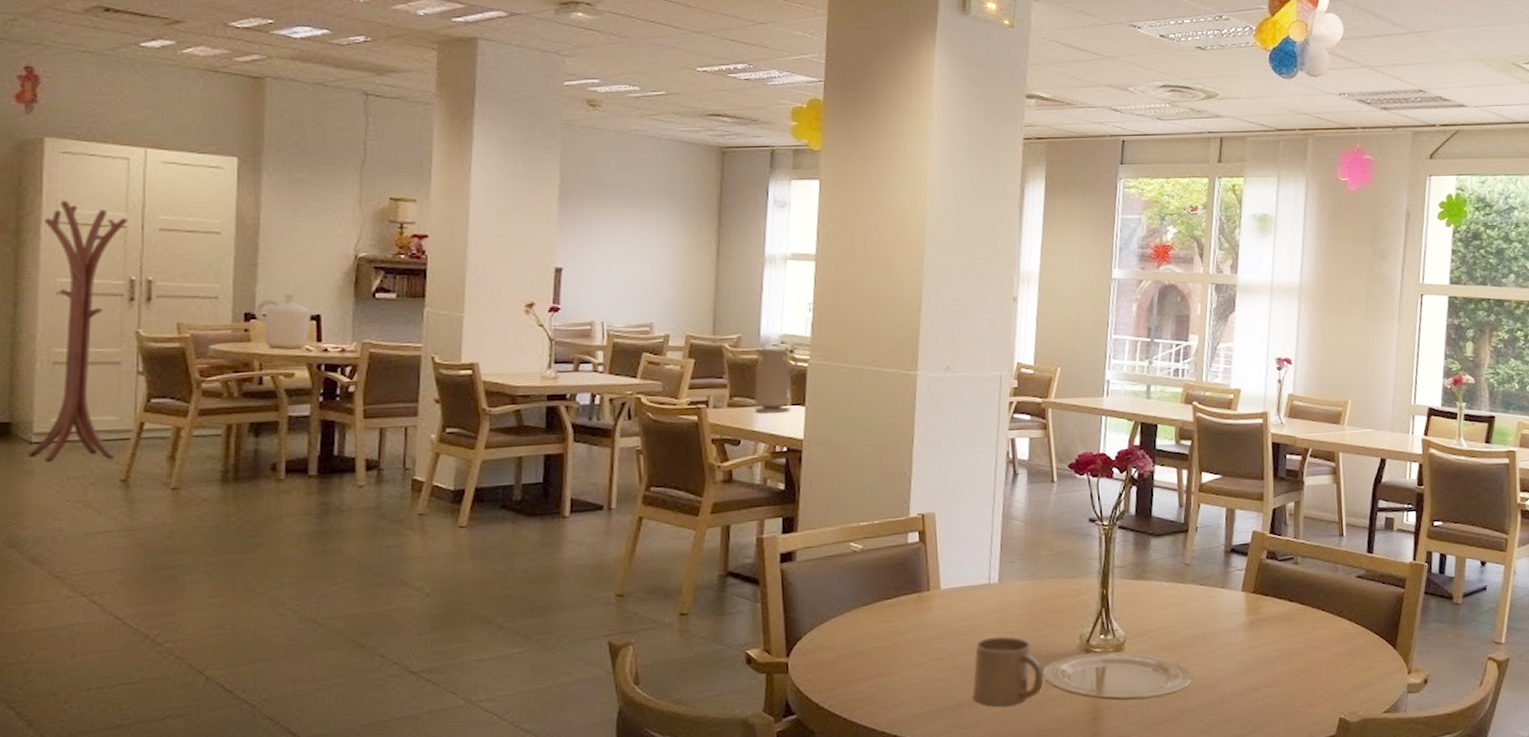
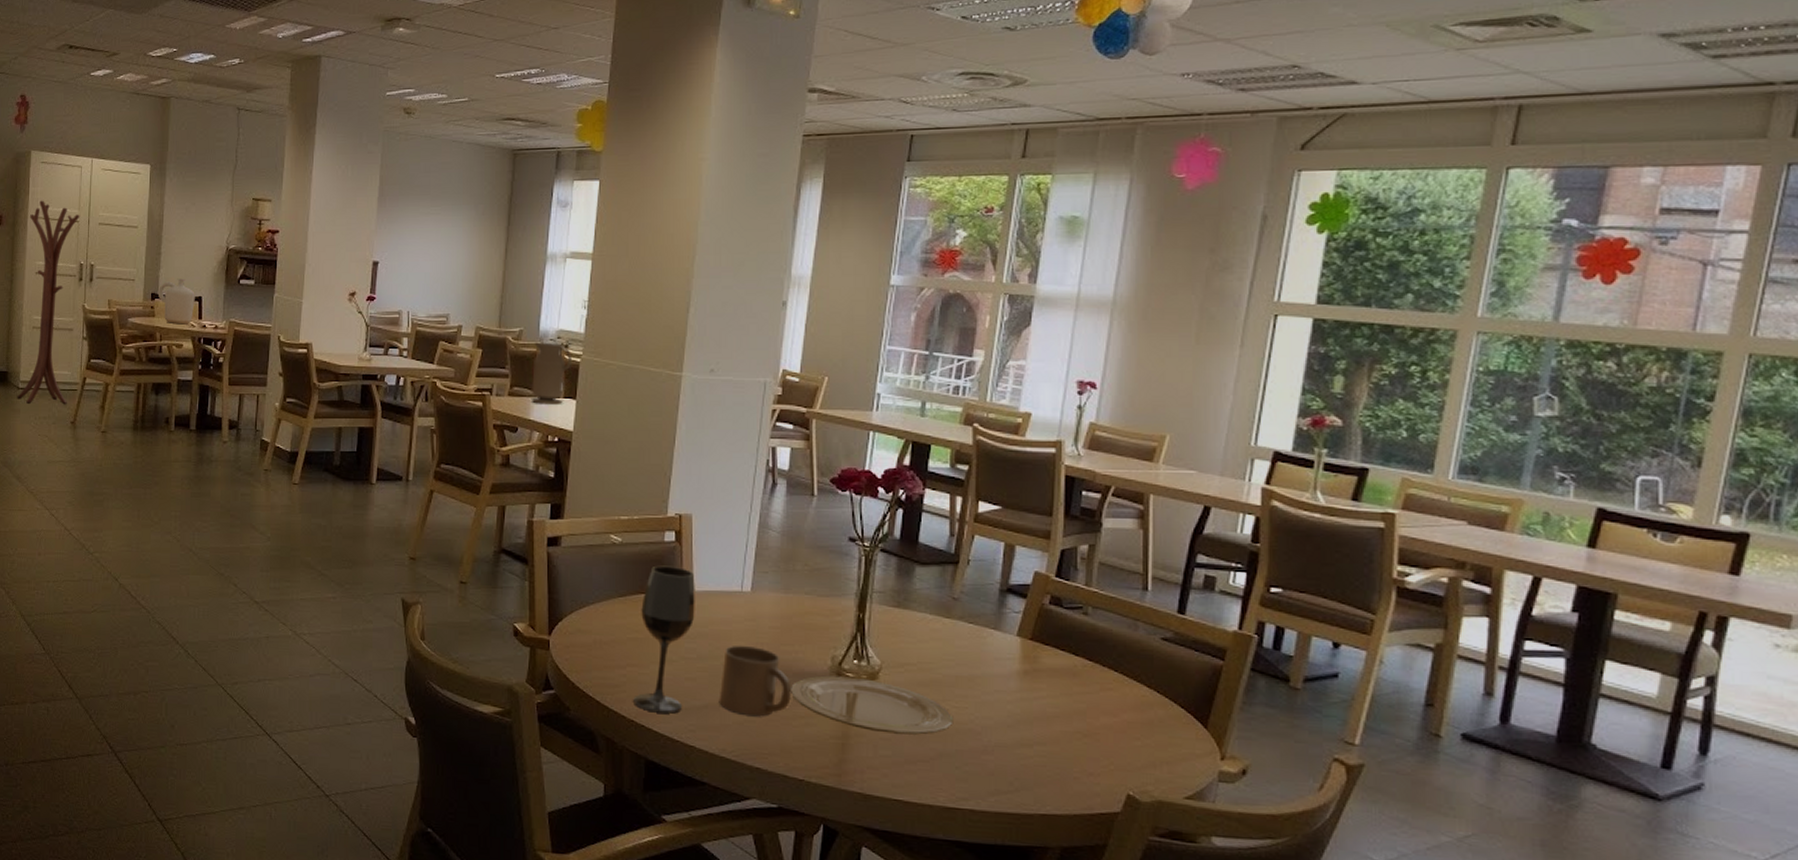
wine glass: none [884,567,944,720] -> present [633,565,695,714]

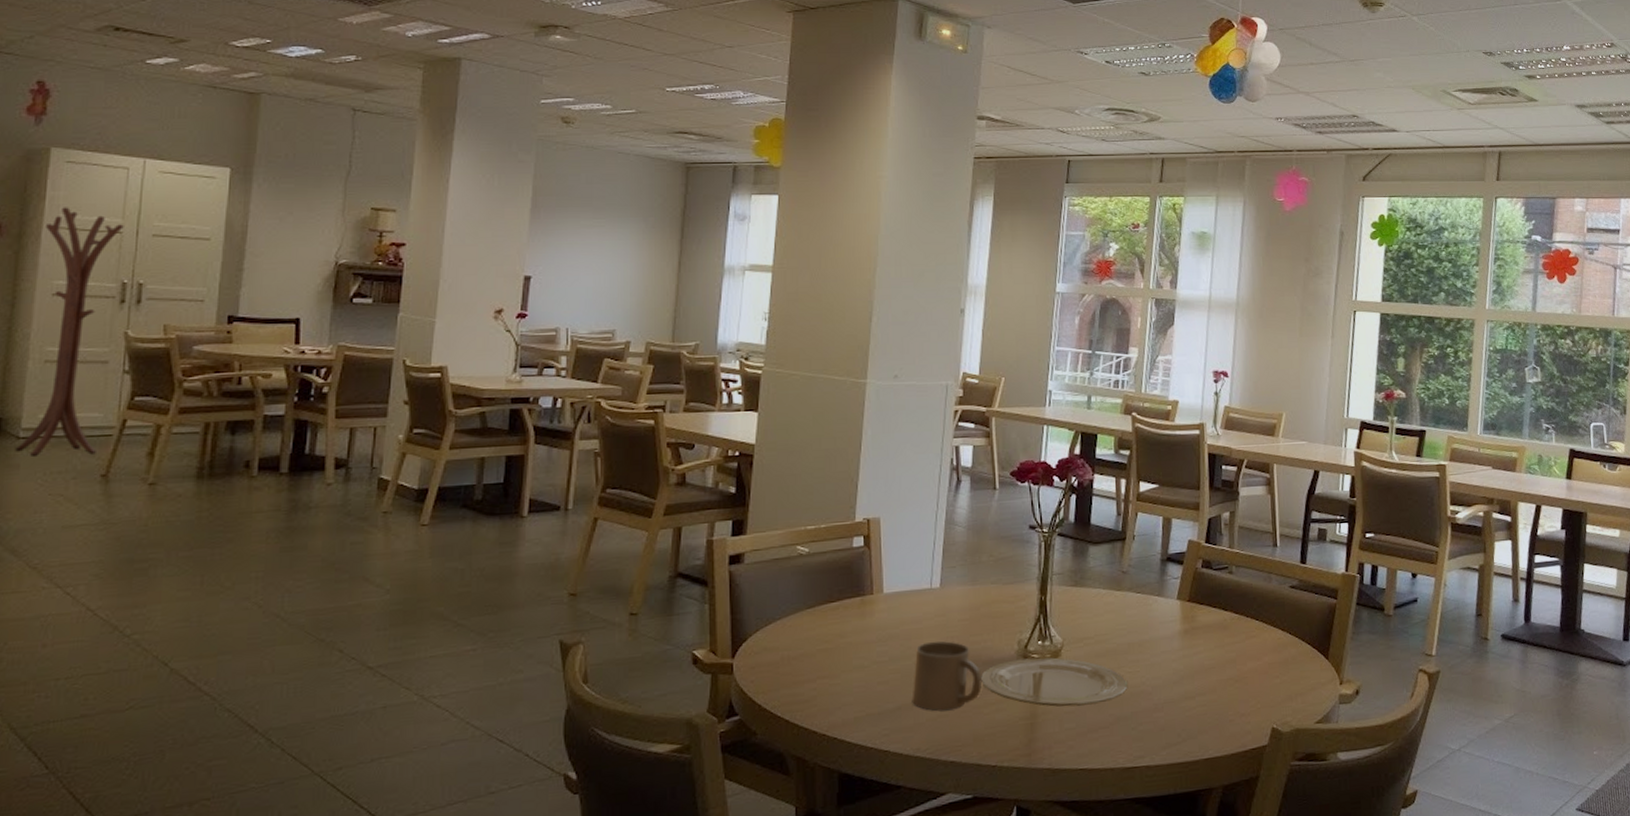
water jug: present [157,278,195,325] -> none [237,298,291,351]
water jug: present [531,342,571,404] -> none [708,355,752,419]
wine glass: present [633,565,695,714] -> none [825,571,886,723]

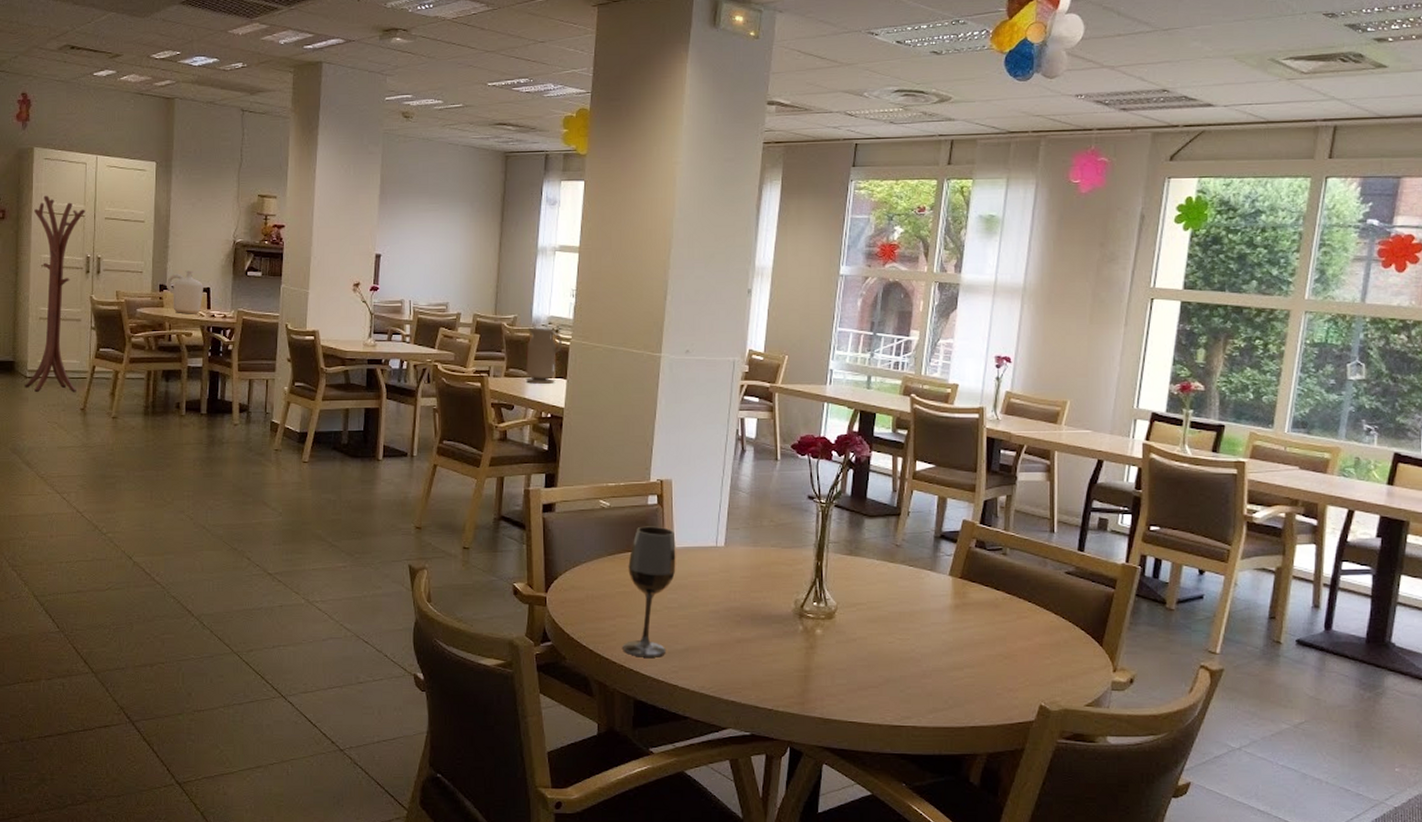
water jug: none [237,298,291,351] -> present [166,270,203,314]
water jug: none [708,355,752,419] -> present [525,327,562,384]
wine glass: none [825,571,886,723] -> present [623,526,676,657]
mug: present [912,641,983,711] -> none [698,593,762,655]
plate: present [981,657,1128,707] -> none [760,617,898,665]

